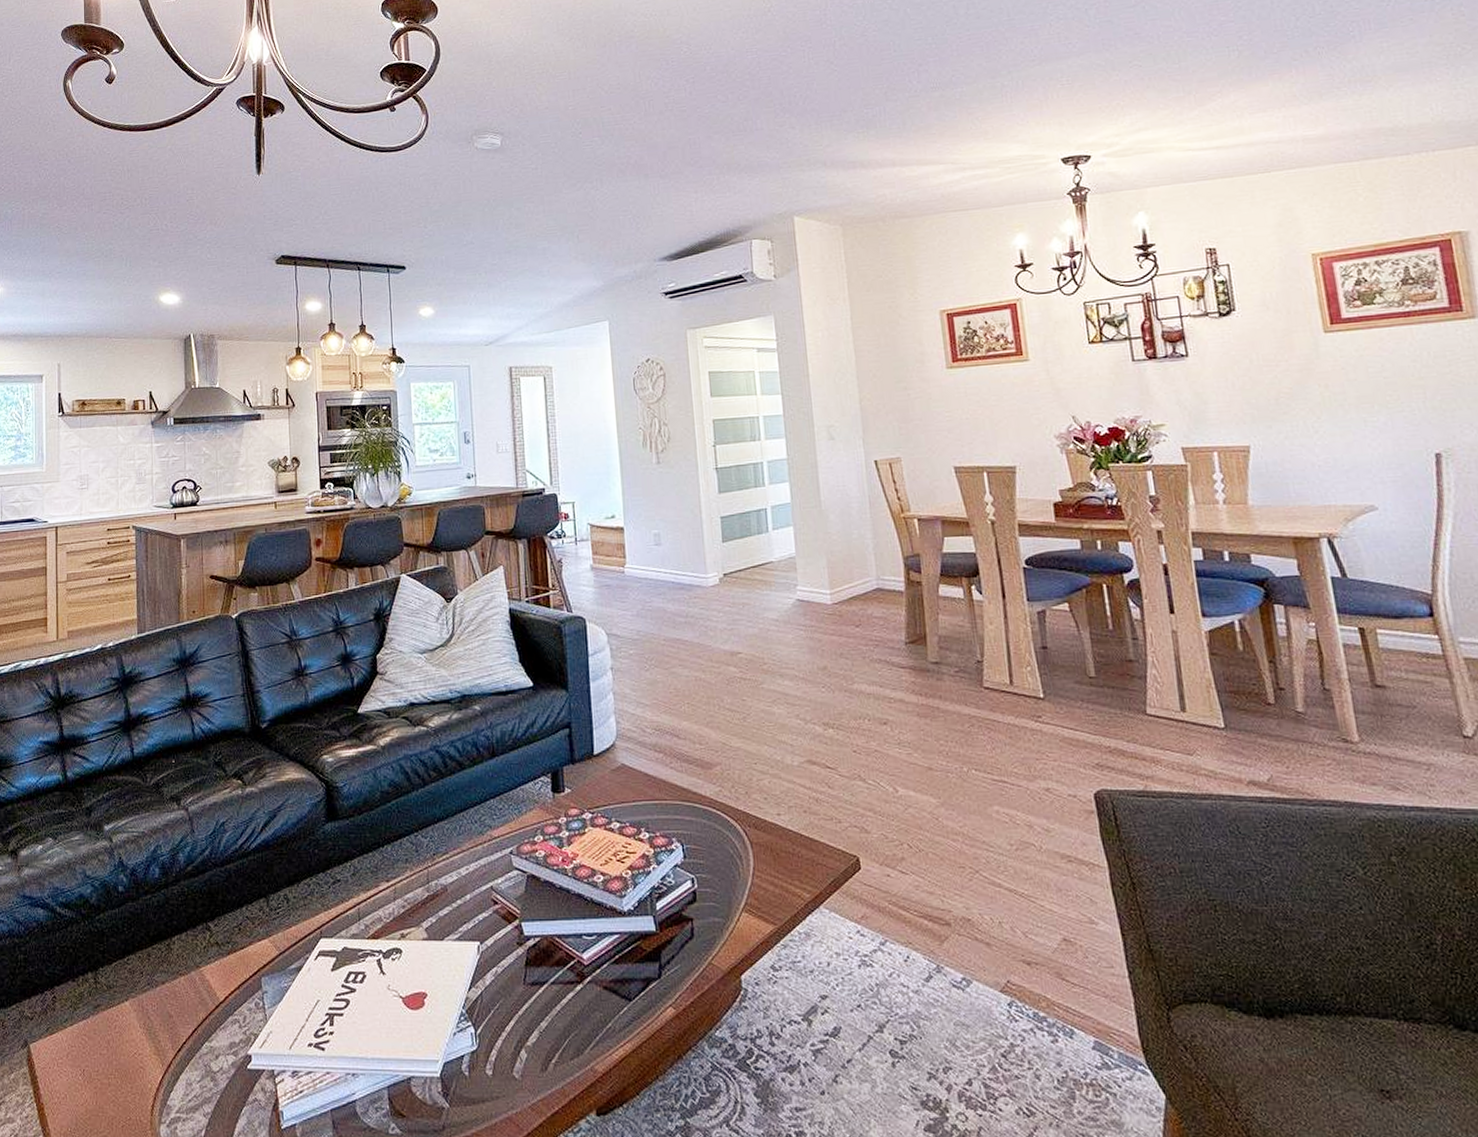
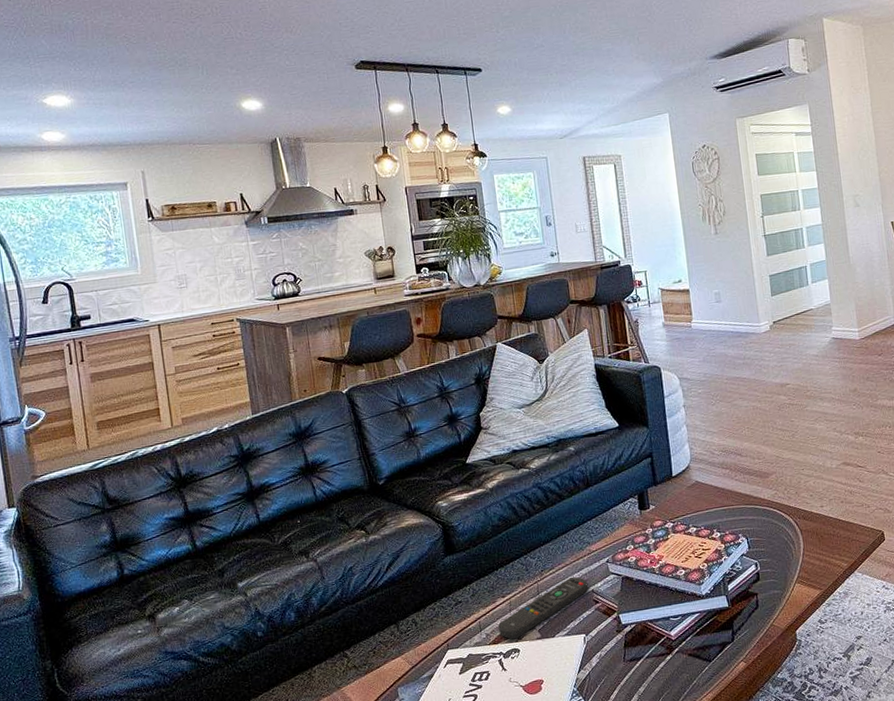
remote control: none [380,866,487,936] -> present [498,576,589,640]

